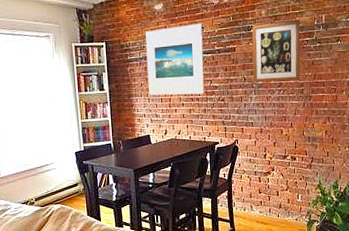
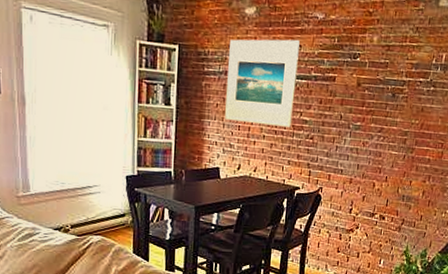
wall art: present [252,19,301,83] -> none [350,53,416,128]

